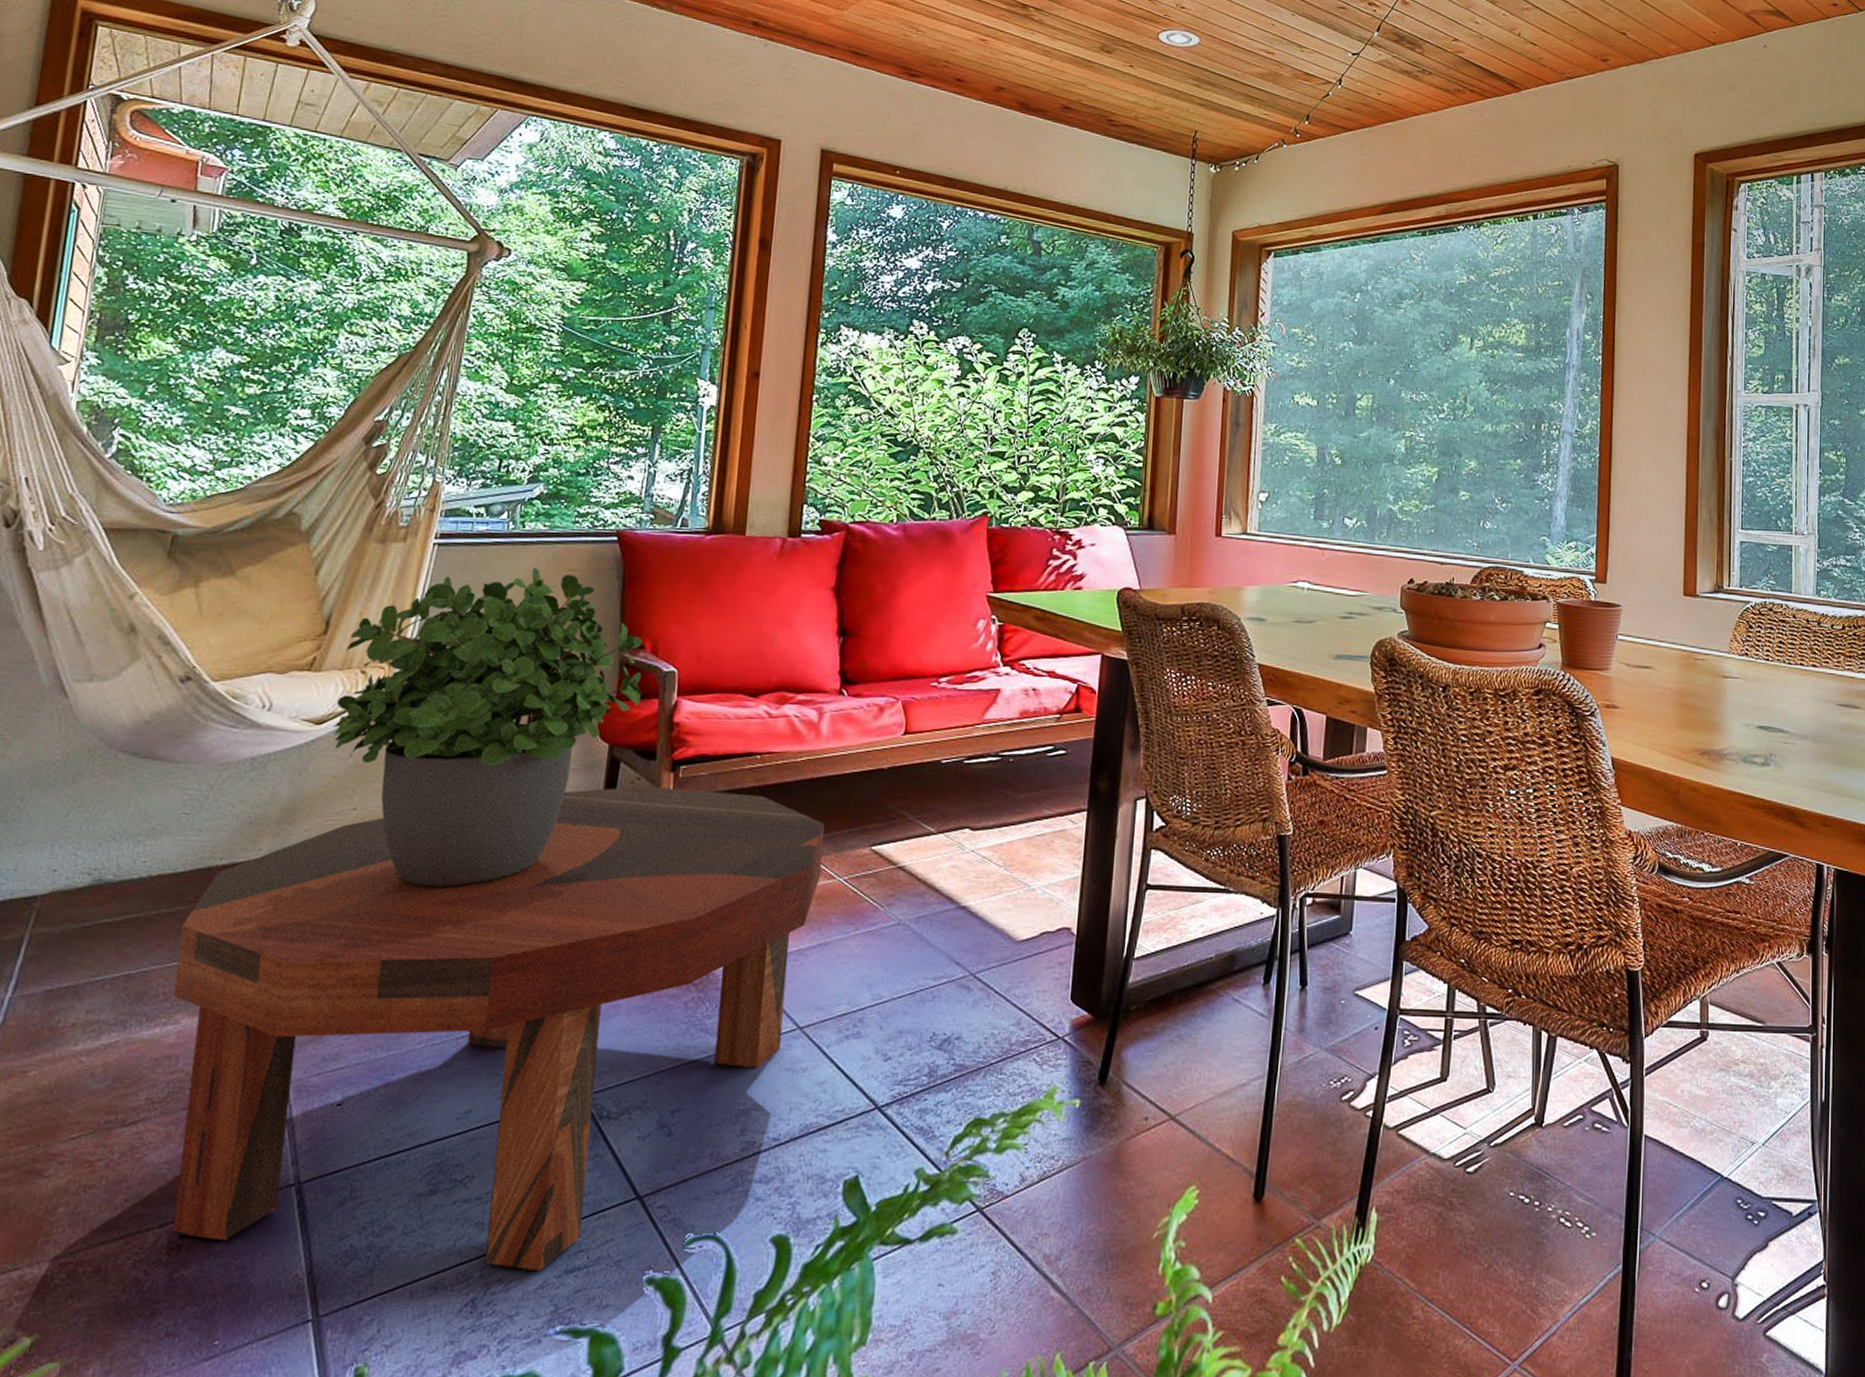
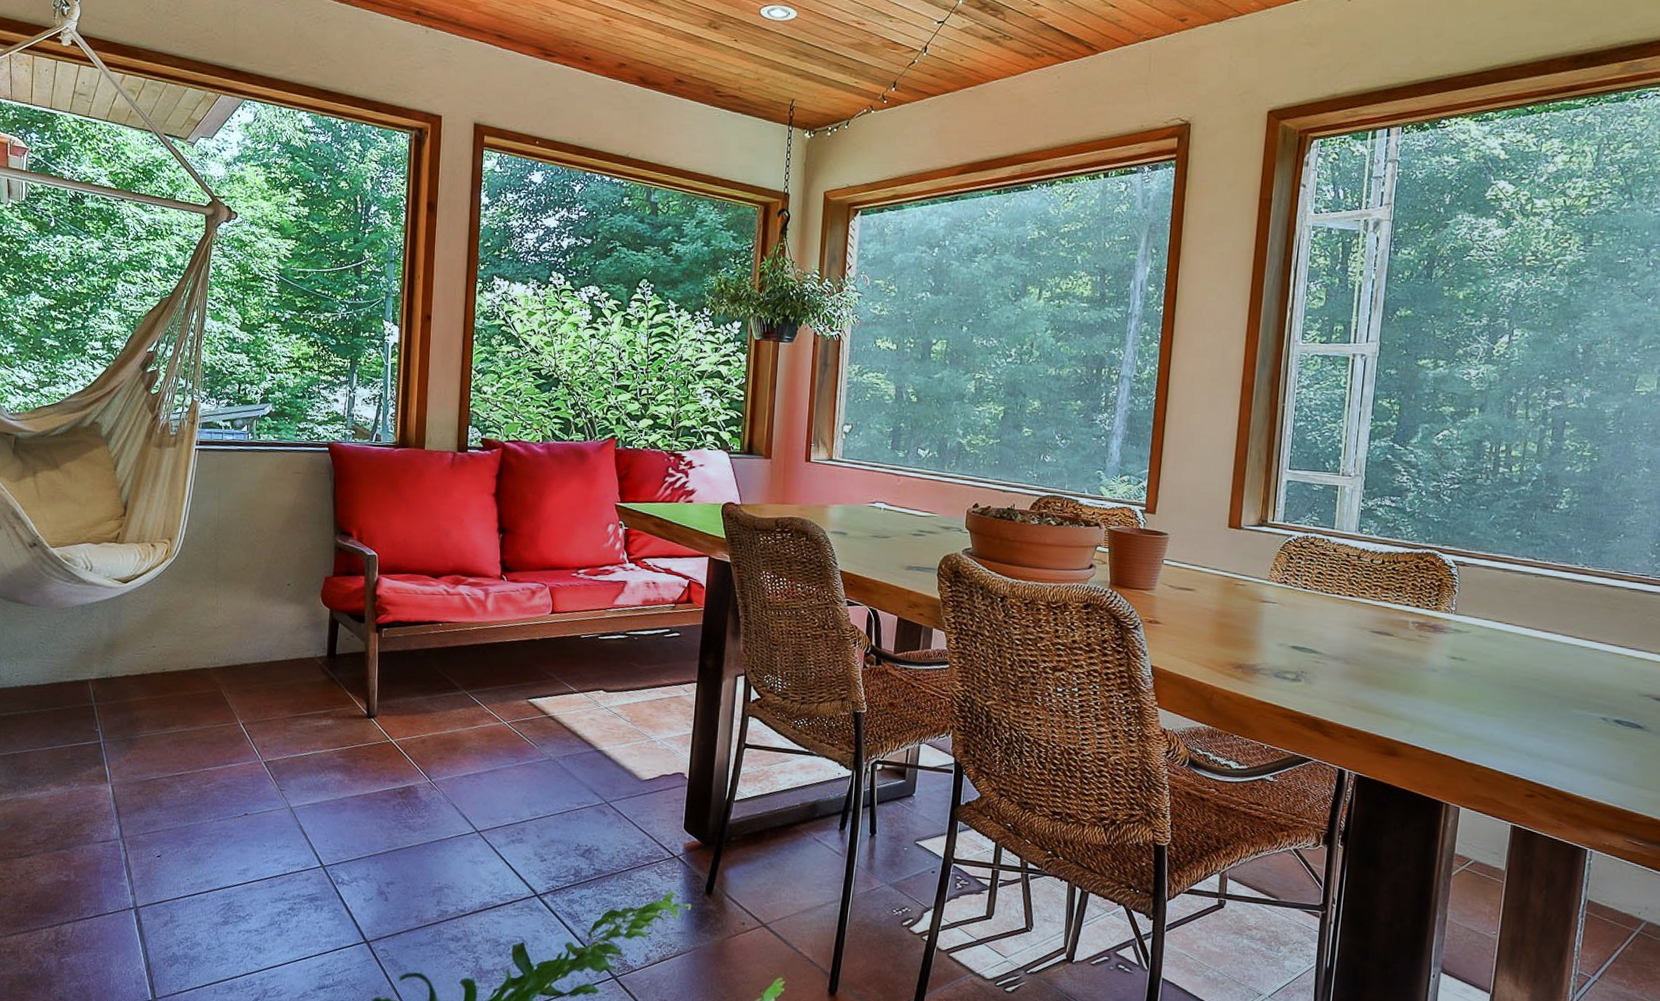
coffee table: present [172,786,825,1271] -> none [44,642,493,985]
potted plant: present [333,567,642,887] -> none [135,470,352,709]

